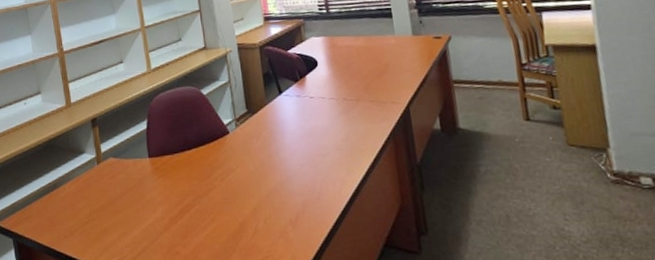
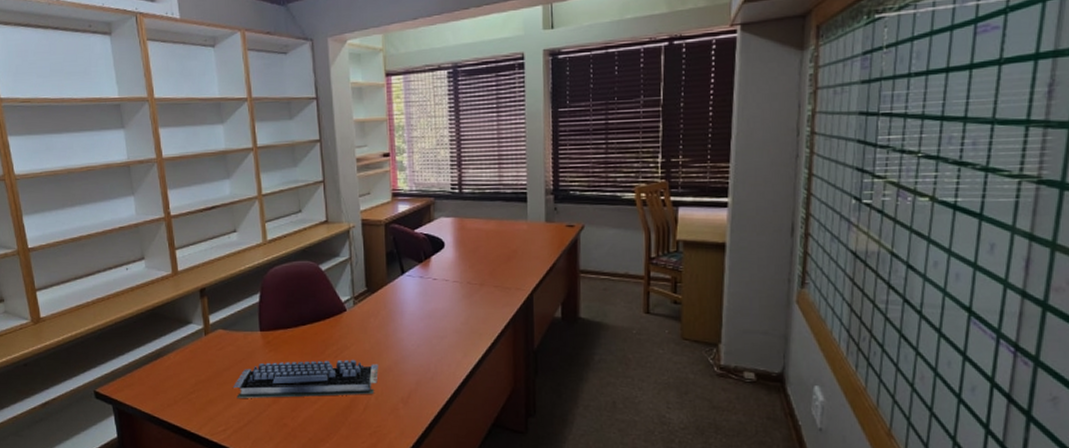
computer keyboard: none [125,183,265,227] -> present [232,360,379,398]

